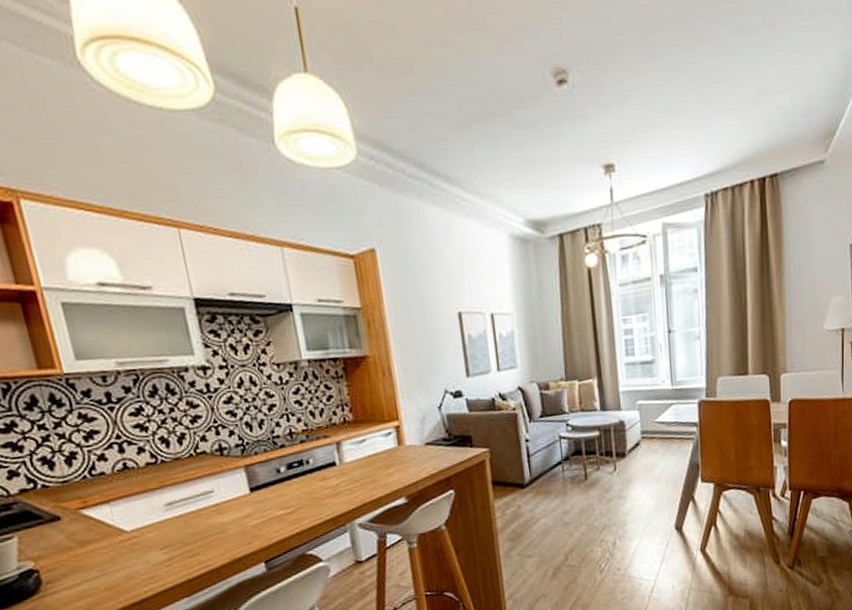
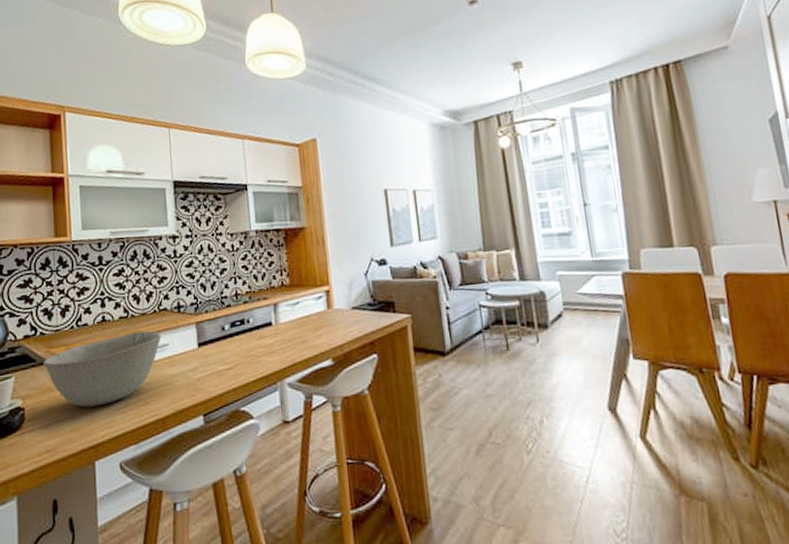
bowl: none [52,477,204,564] -> present [42,330,161,407]

